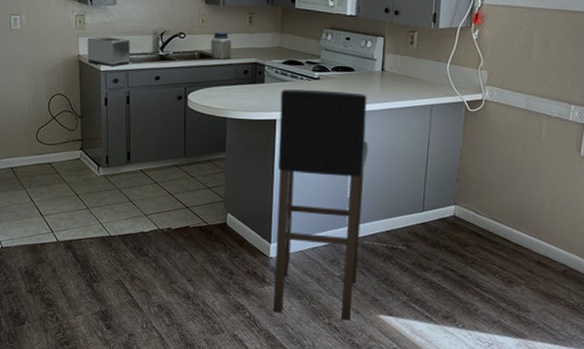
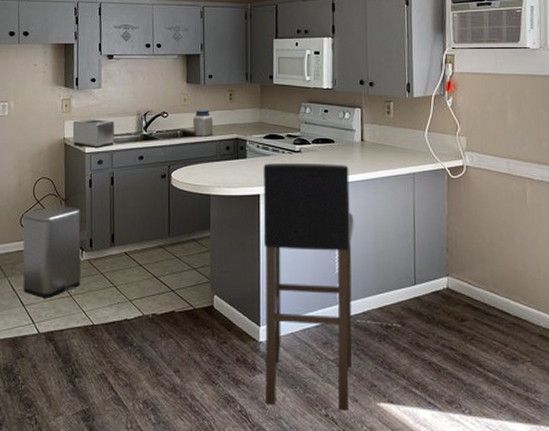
pedal bin: none [39,121,98,210] -> present [22,205,81,298]

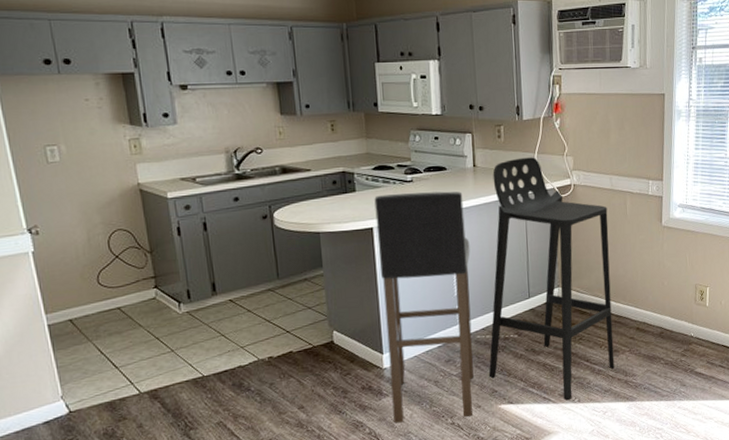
pedal bin: present [22,205,81,298] -> none [100,257,183,358]
toaster: present [72,118,115,149] -> none [146,159,203,193]
jar: present [193,109,213,138] -> none [292,143,316,174]
bar stool: none [367,135,513,409] -> present [488,157,615,400]

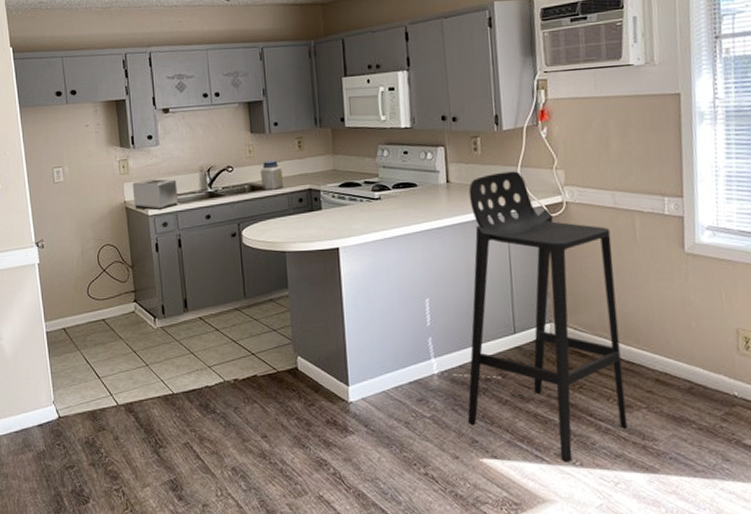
toaster: none [146,159,203,193] -> present [132,178,179,211]
jar: none [292,143,316,174] -> present [261,160,283,191]
bar stool: present [374,191,474,423] -> none [340,209,450,468]

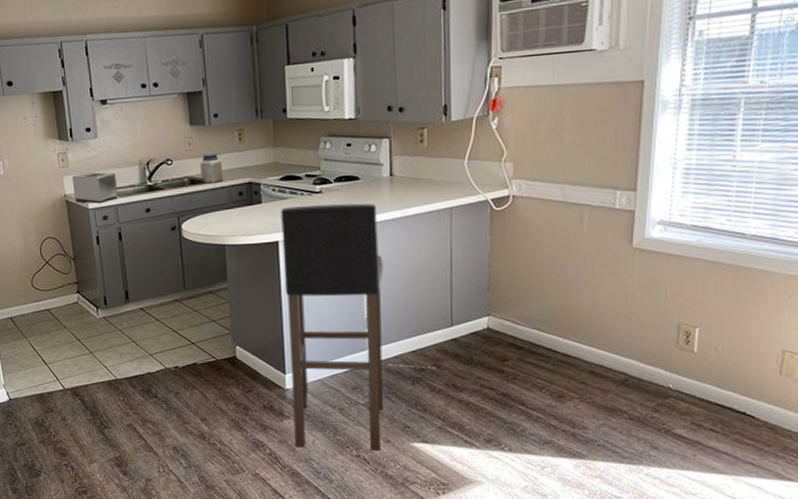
bar stool: none [340,209,450,468] -> present [280,203,384,450]
bar stool: present [467,171,628,461] -> none [400,164,559,446]

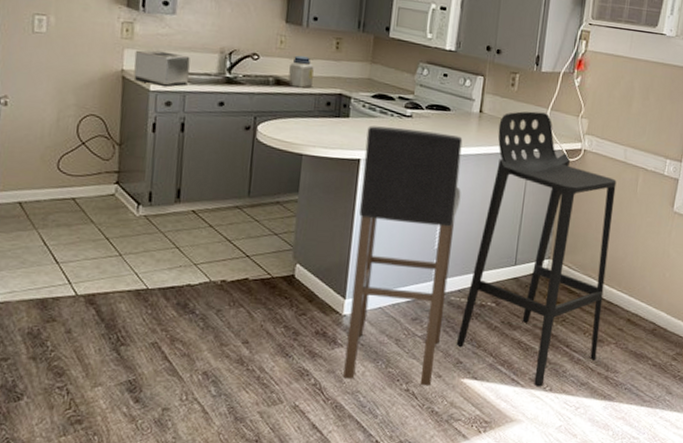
bar stool: none [400,164,559,446] -> present [456,111,617,386]

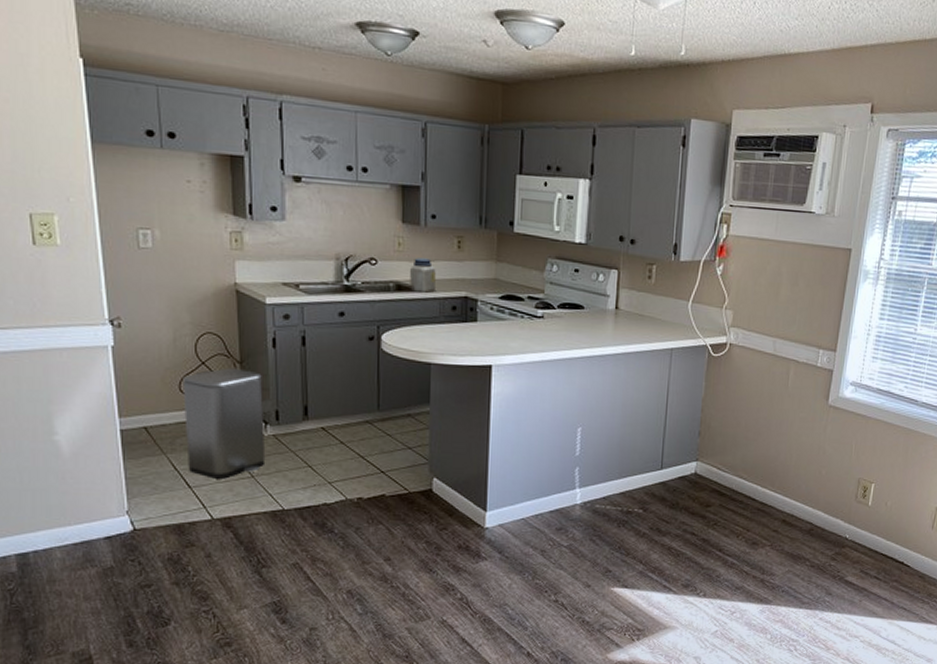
pedal bin: none [57,149,139,256] -> present [183,367,266,479]
toaster: present [134,49,190,88] -> none [246,259,306,300]
bar stool: present [343,125,463,385] -> none [490,329,601,595]
bar stool: present [456,111,617,386] -> none [603,305,766,592]

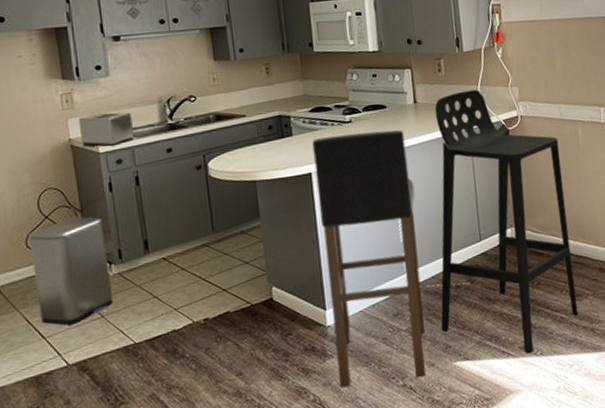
toaster: none [246,259,306,300] -> present [78,112,135,147]
jar: present [410,258,436,294] -> none [226,87,251,120]
bar stool: none [490,329,601,595] -> present [312,130,426,388]
bar stool: none [603,305,766,592] -> present [434,89,578,353]

